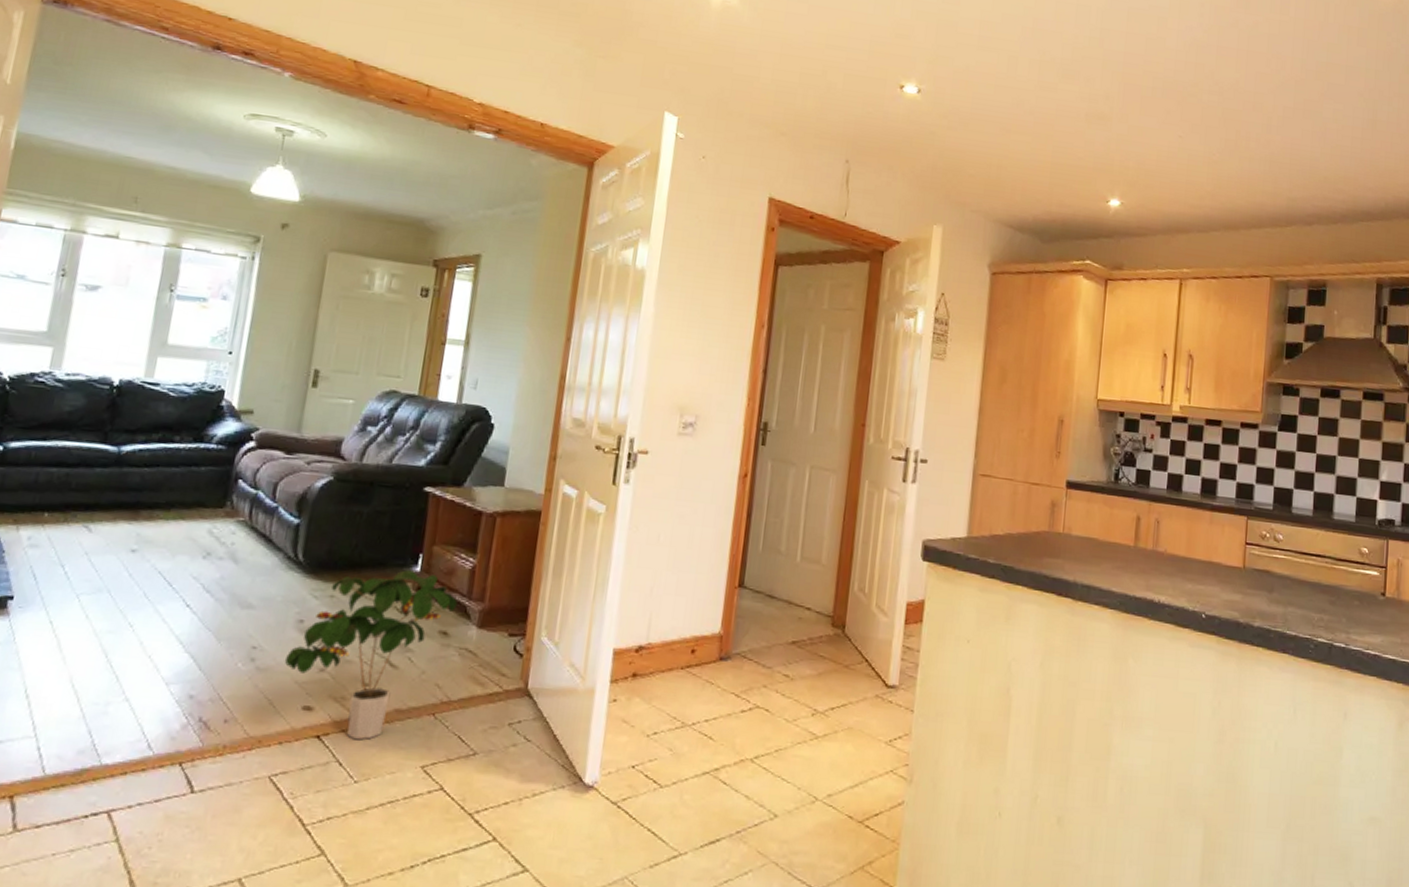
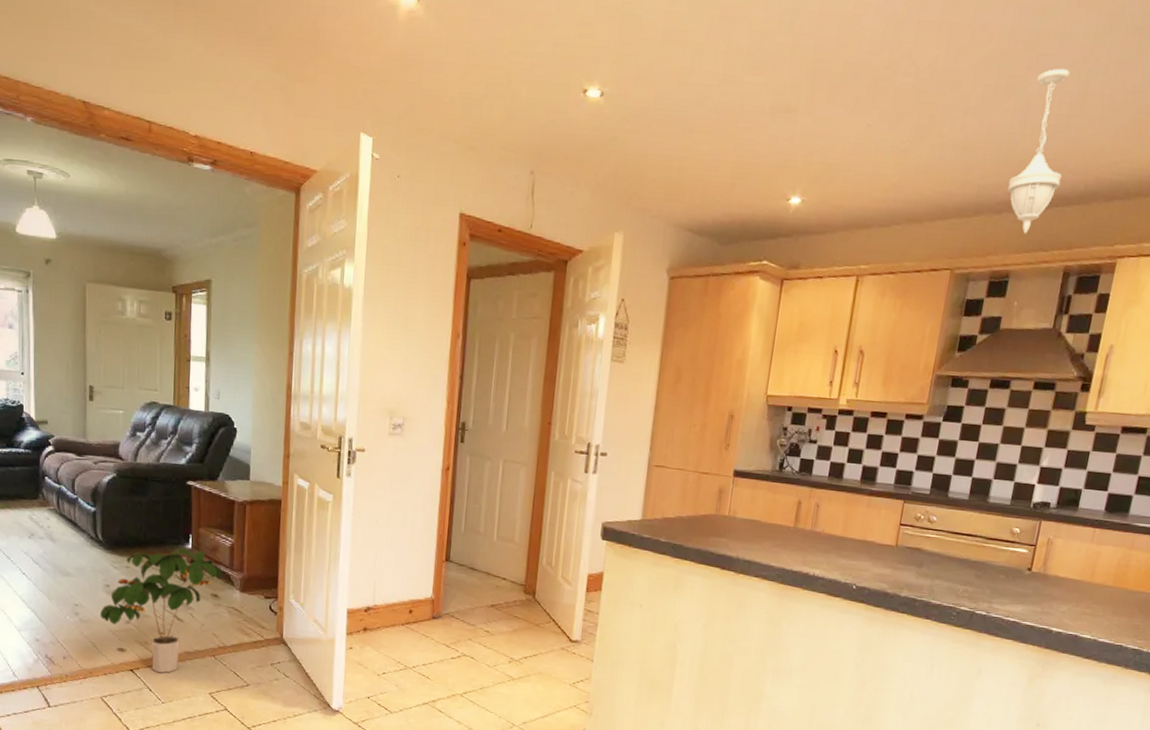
pendant light: none [1315,97,1364,246] -> present [1008,68,1070,234]

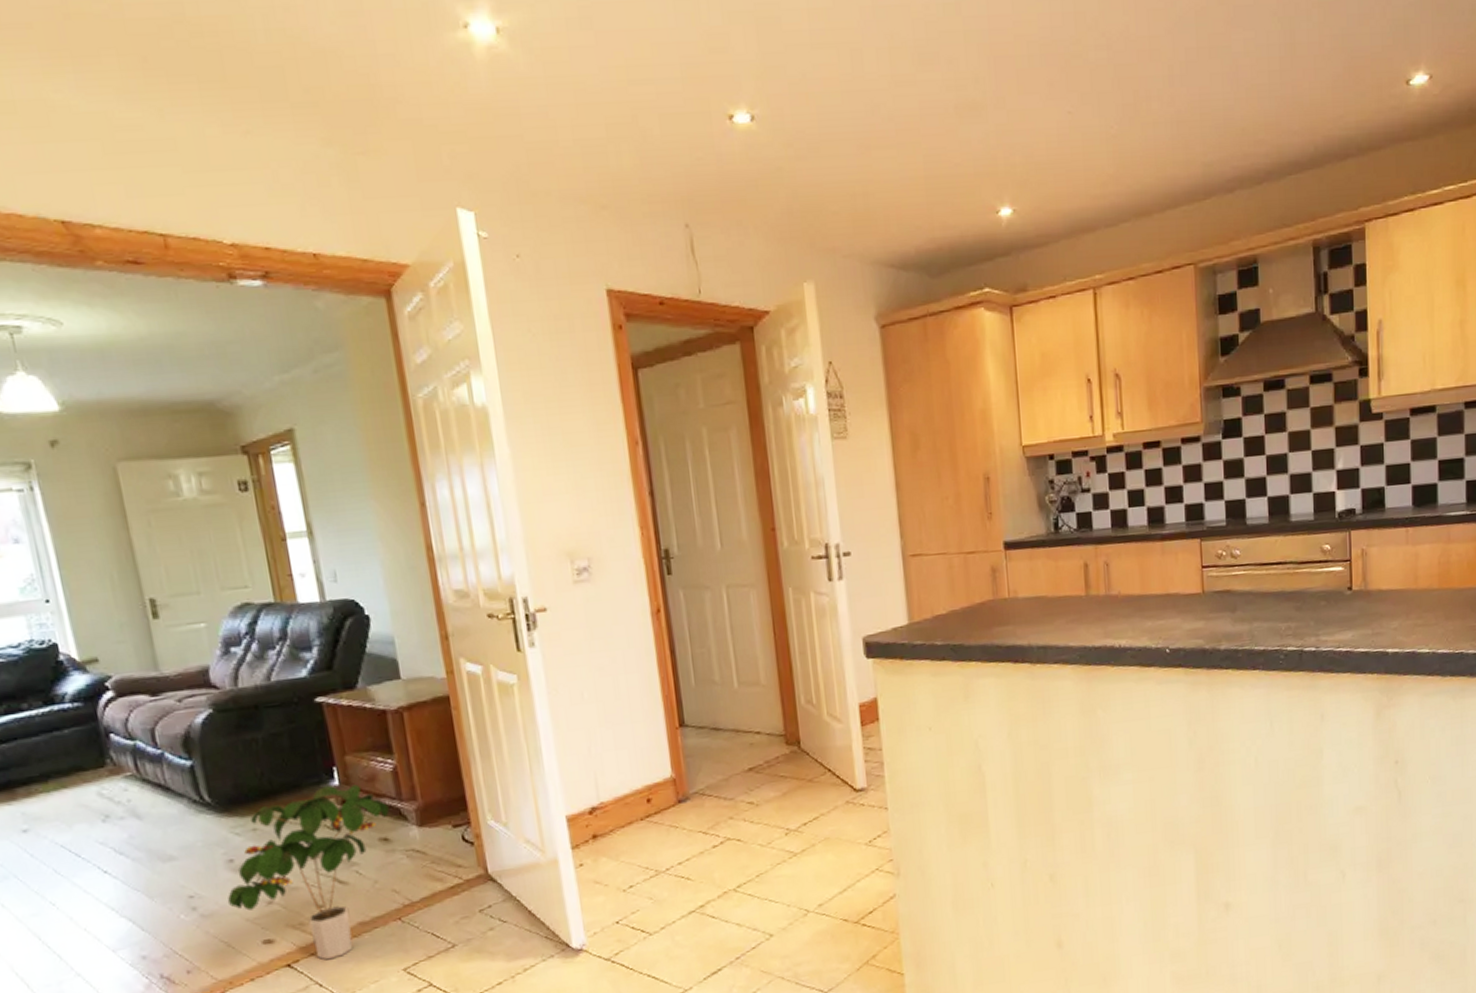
pendant light: present [1008,68,1070,234] -> none [1233,19,1289,211]

